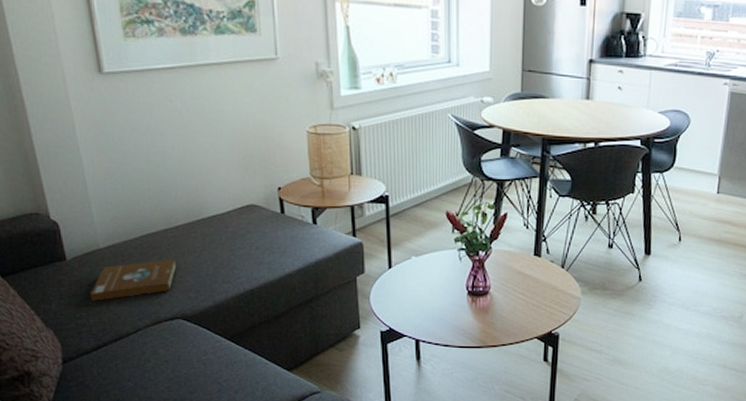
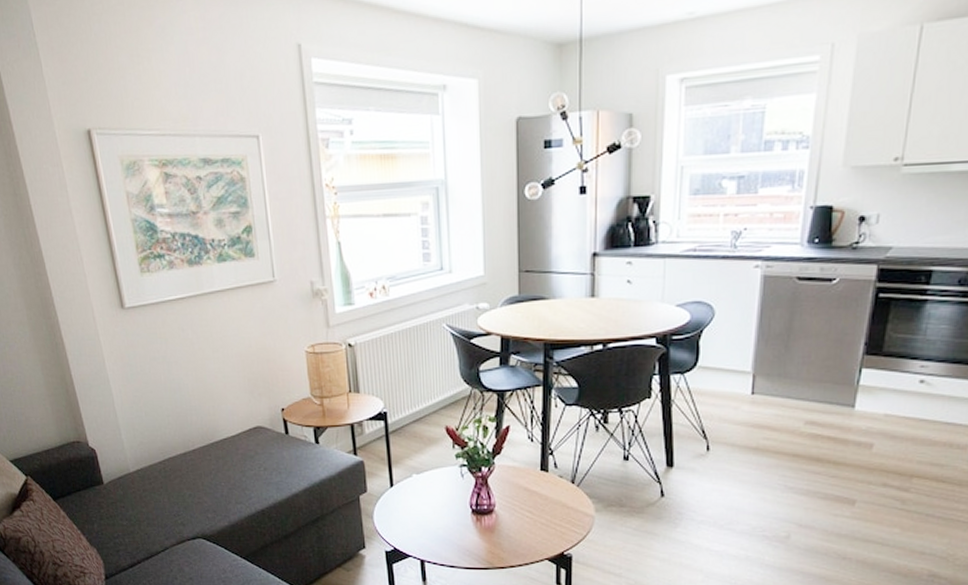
book: present [90,258,176,301] -> none [124,480,195,522]

